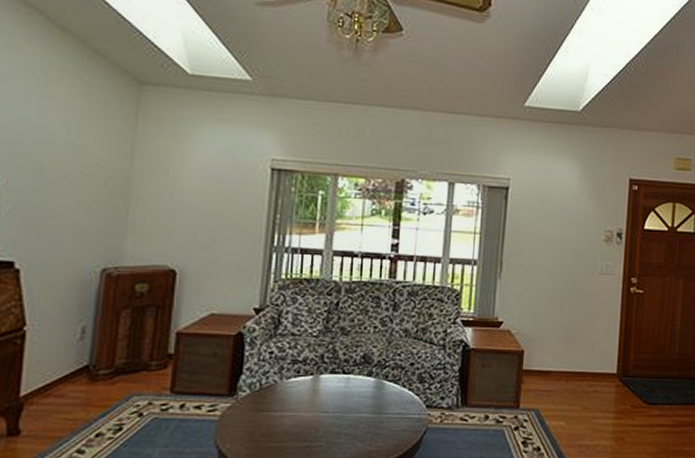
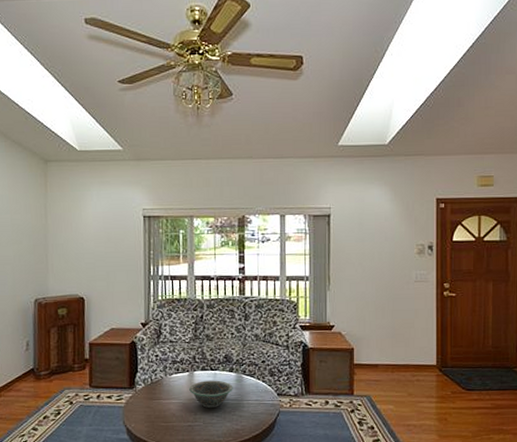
decorative bowl: none [311,387,370,424] -> present [189,380,233,409]

